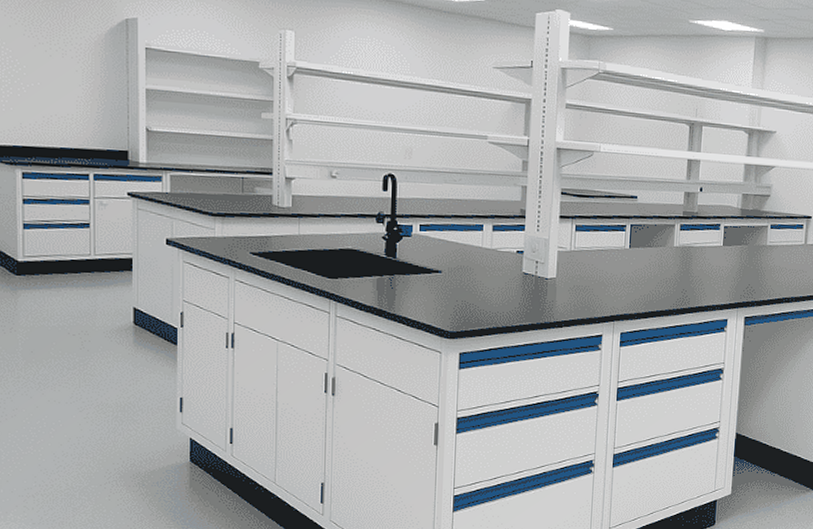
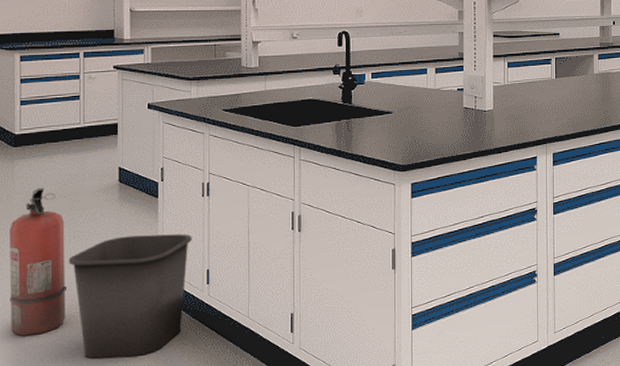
fire extinguisher: none [14,322,78,483] -> present [10,187,68,337]
waste bin: none [79,384,214,514] -> present [69,234,192,359]

